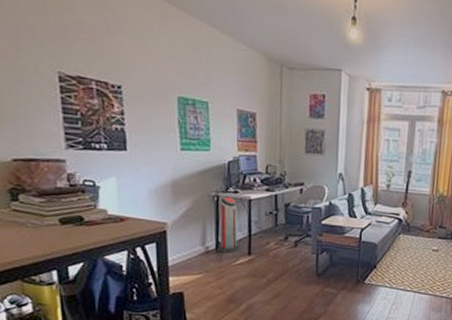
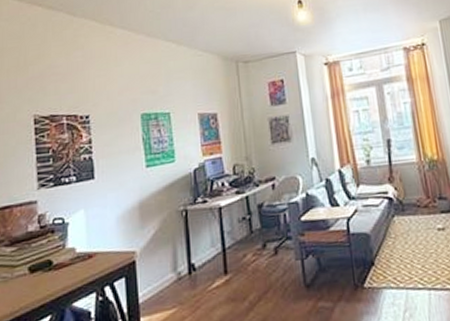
air purifier: present [217,196,241,253] -> none [187,208,215,277]

